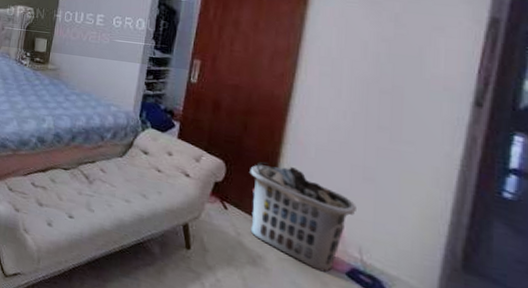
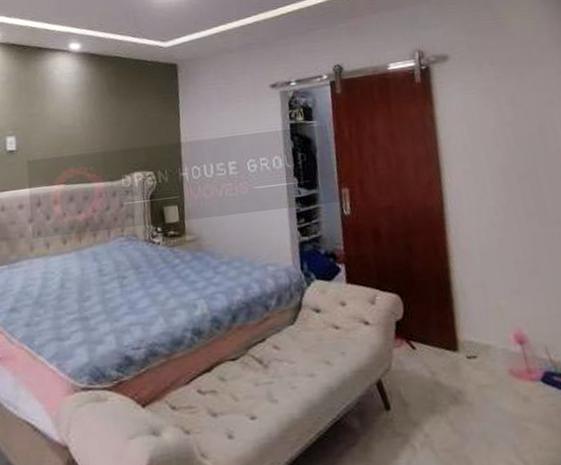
clothes hamper: present [250,161,356,273] -> none [425,280,532,387]

